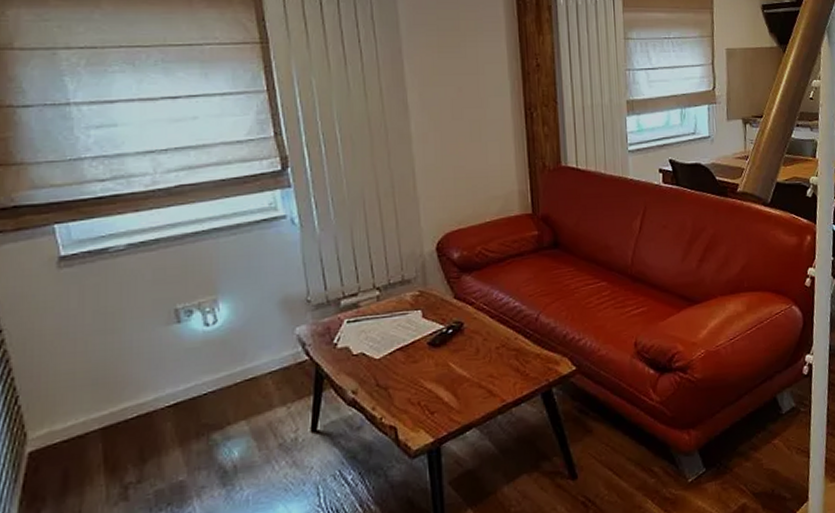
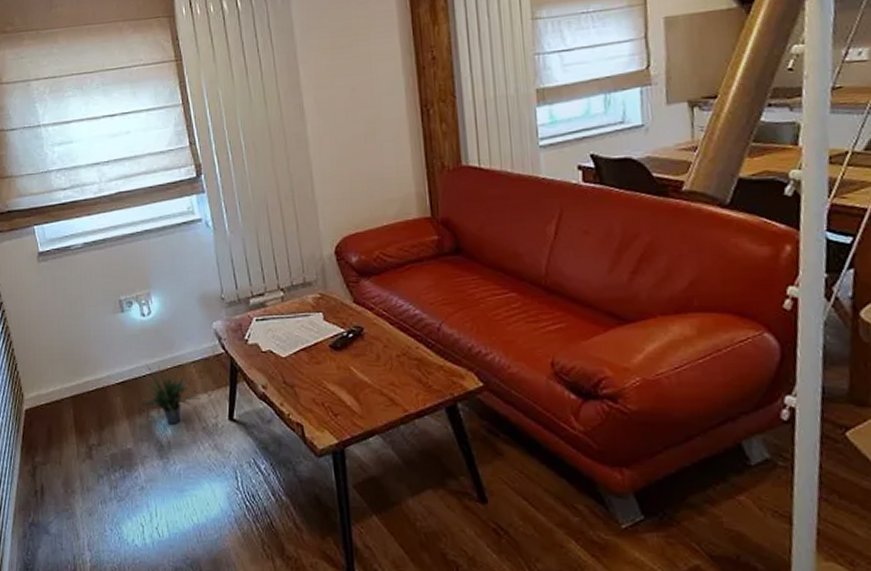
potted plant: none [196,376,277,447] -> present [138,362,200,426]

